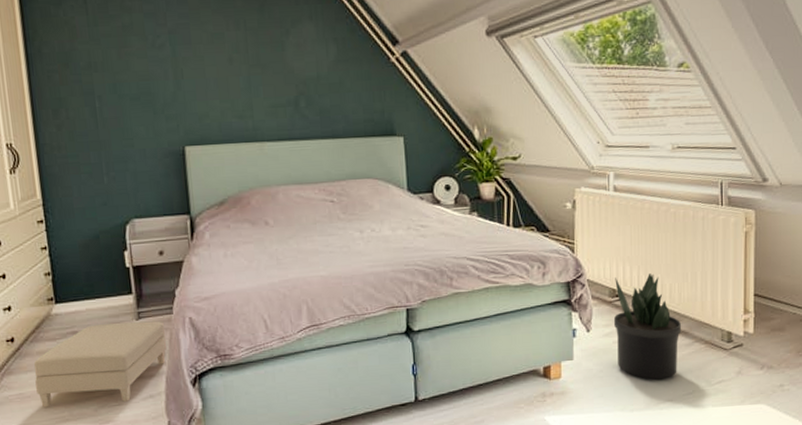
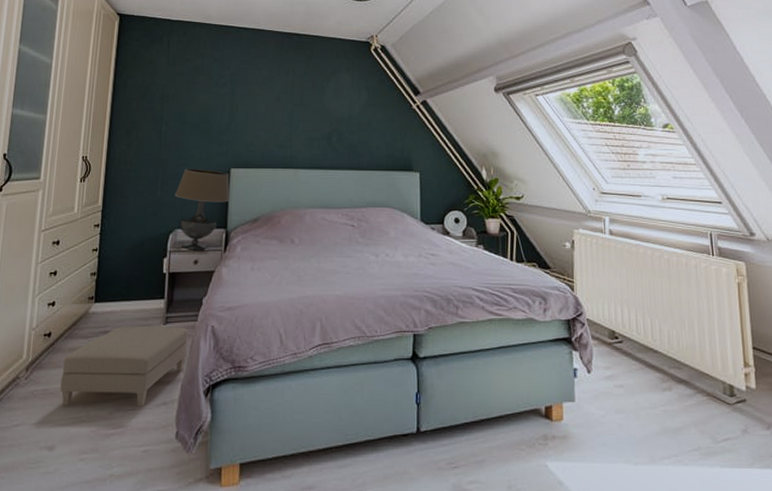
table lamp: none [124,149,189,241] -> present [174,168,230,250]
planter: present [613,273,682,380] -> none [613,318,683,431]

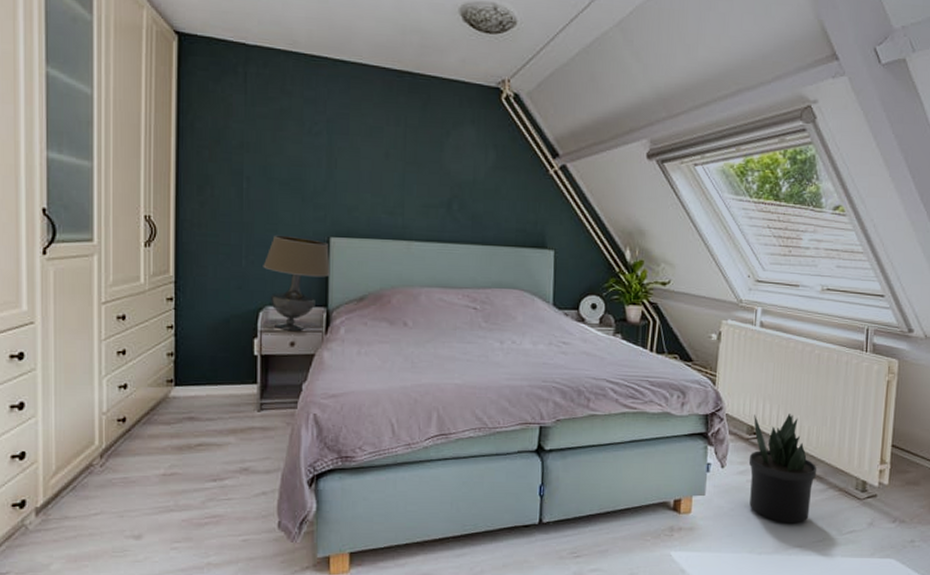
ottoman: present [60,325,189,407] -> none [143,412,287,496]
planter: none [613,318,683,431] -> present [748,414,817,524]

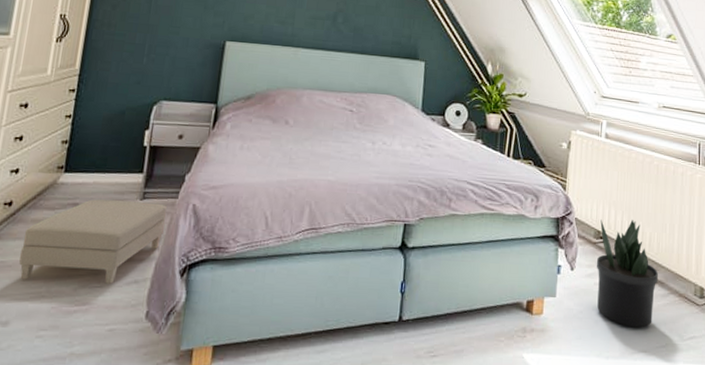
ottoman: none [143,412,287,496] -> present [19,199,168,284]
table lamp: present [263,235,330,331] -> none [162,37,224,125]

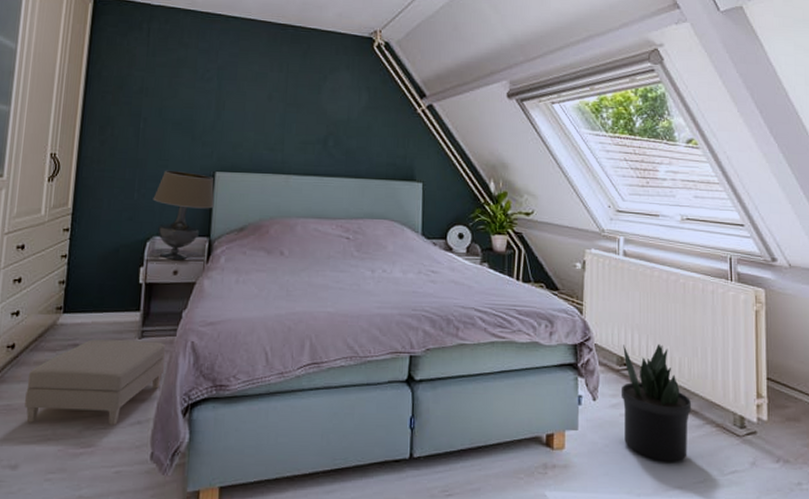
table lamp: none [162,37,224,125] -> present [153,170,214,260]

